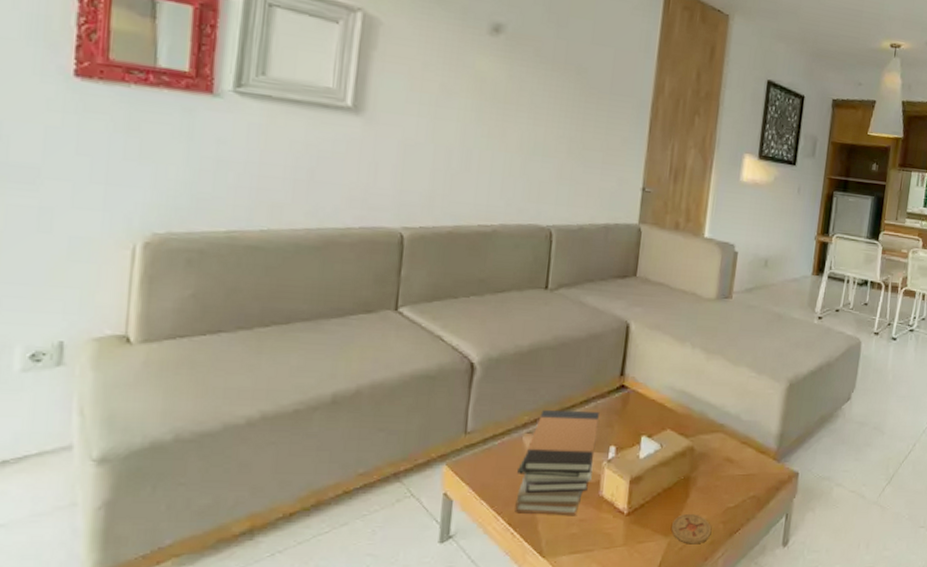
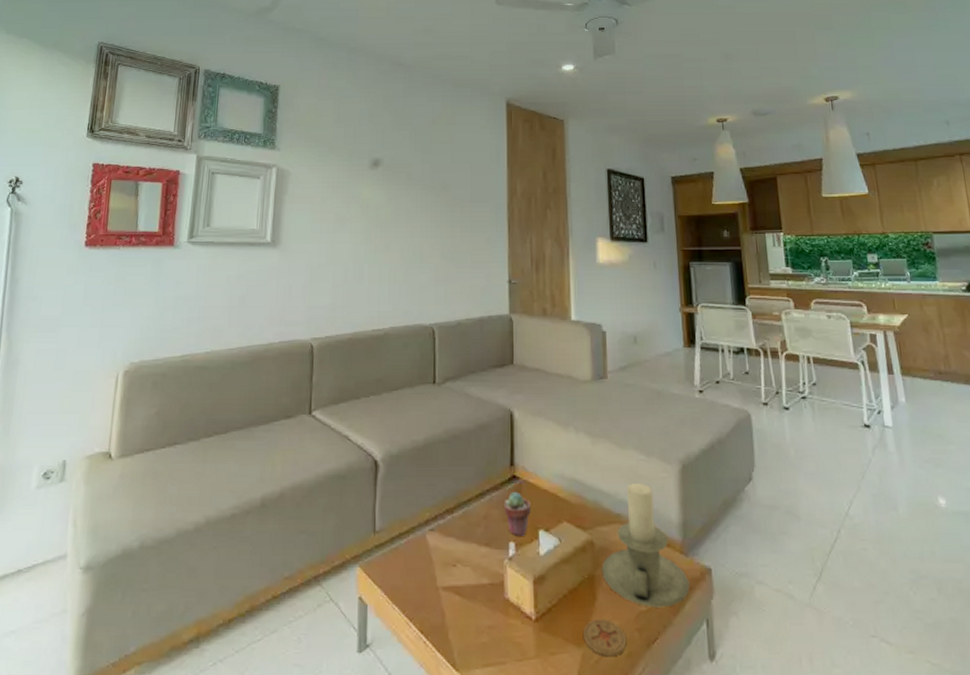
book stack: present [514,410,599,515] -> none [424,506,495,621]
potted succulent: none [608,401,637,441] -> present [503,492,531,536]
candle holder: none [697,397,777,504] -> present [601,482,690,608]

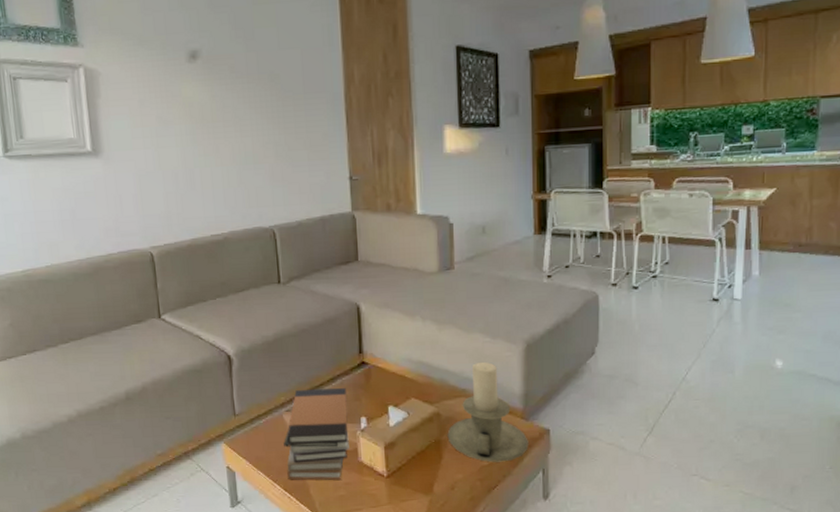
book stack: none [424,506,495,621] -> present [284,388,349,480]
potted succulent: present [503,492,531,536] -> none [354,376,380,412]
coaster: present [584,618,627,657] -> none [431,473,470,501]

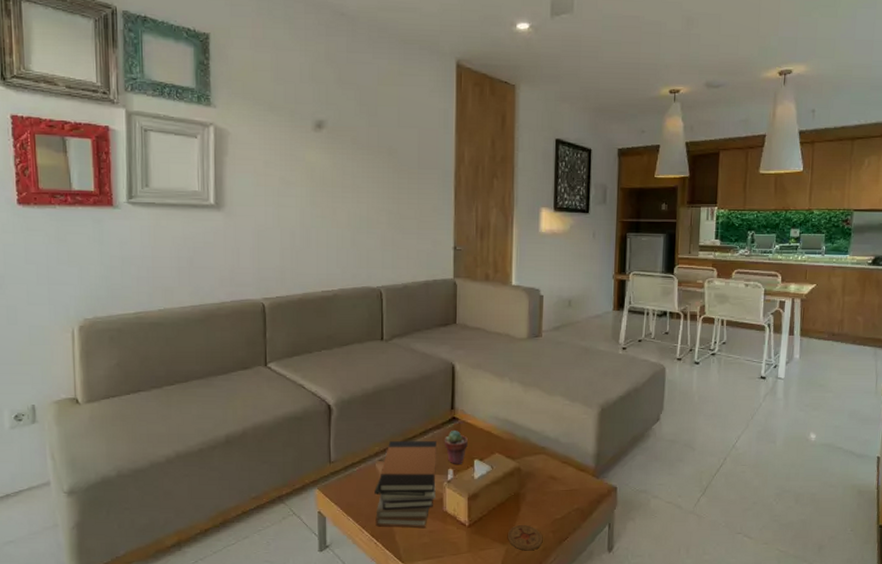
potted succulent: none [354,376,380,412] -> present [444,431,468,464]
coaster: none [431,473,470,501] -> present [508,524,543,551]
candle holder: present [447,361,529,462] -> none [526,422,598,516]

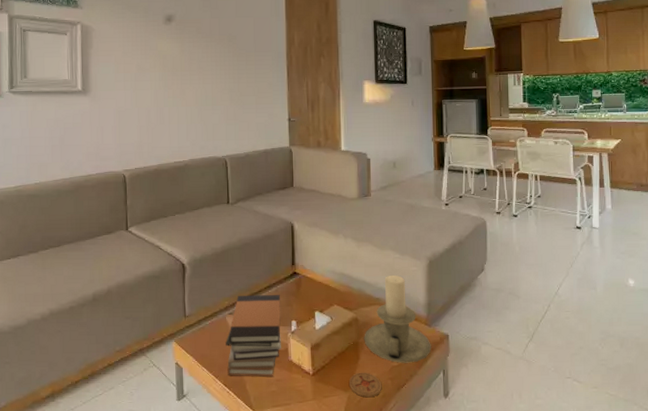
potted succulent: present [444,431,468,464] -> none [286,285,308,316]
candle holder: none [526,422,598,516] -> present [364,274,431,363]

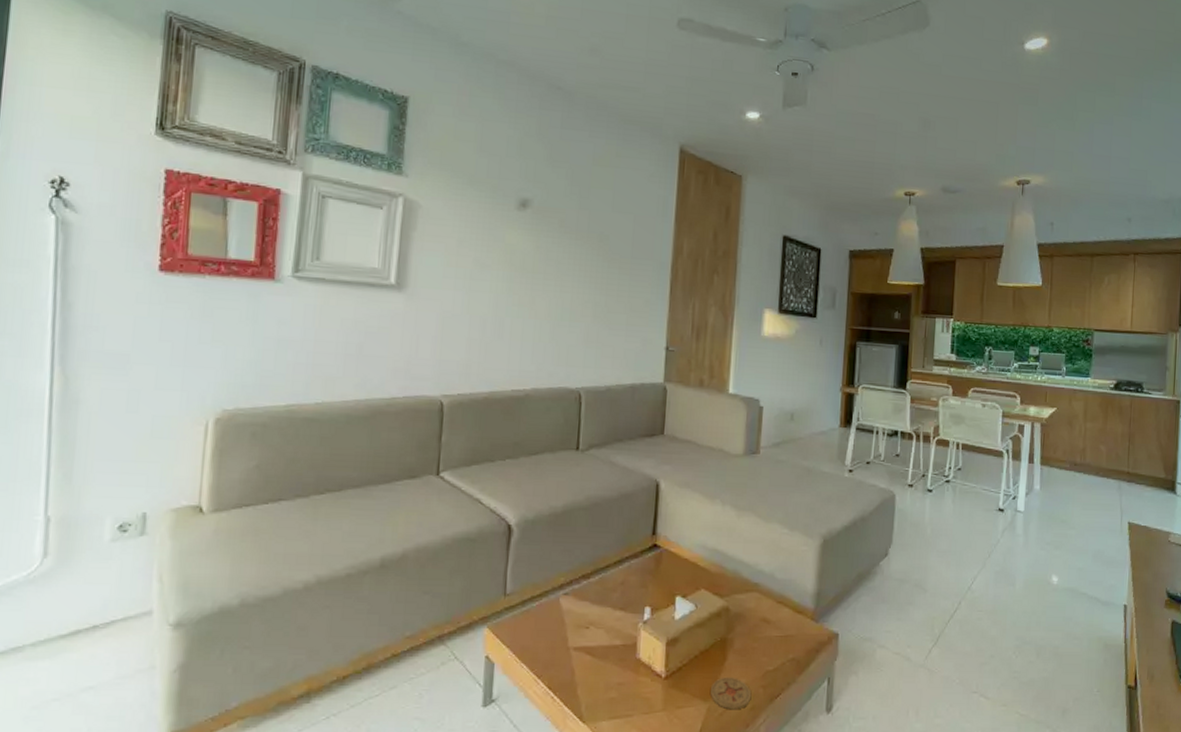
book stack: present [226,295,281,377] -> none [554,571,633,679]
candle holder: present [364,274,431,363] -> none [734,554,817,667]

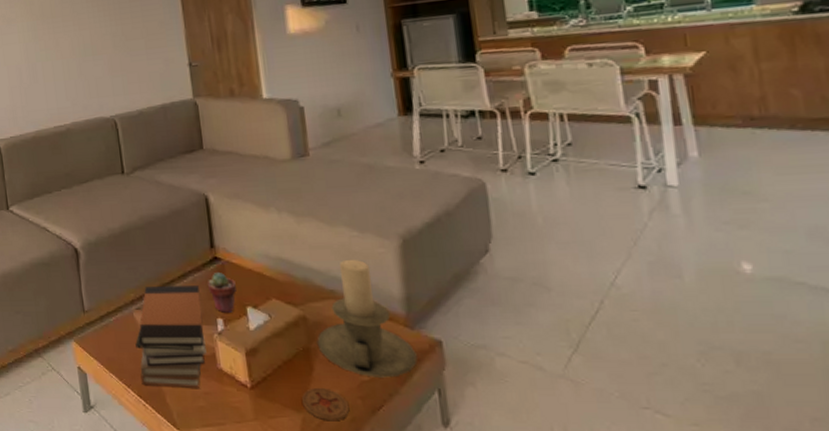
book stack: none [554,571,633,679] -> present [135,286,207,388]
potted succulent: none [641,560,670,601] -> present [207,273,236,313]
candle holder: none [734,554,817,667] -> present [317,259,418,378]

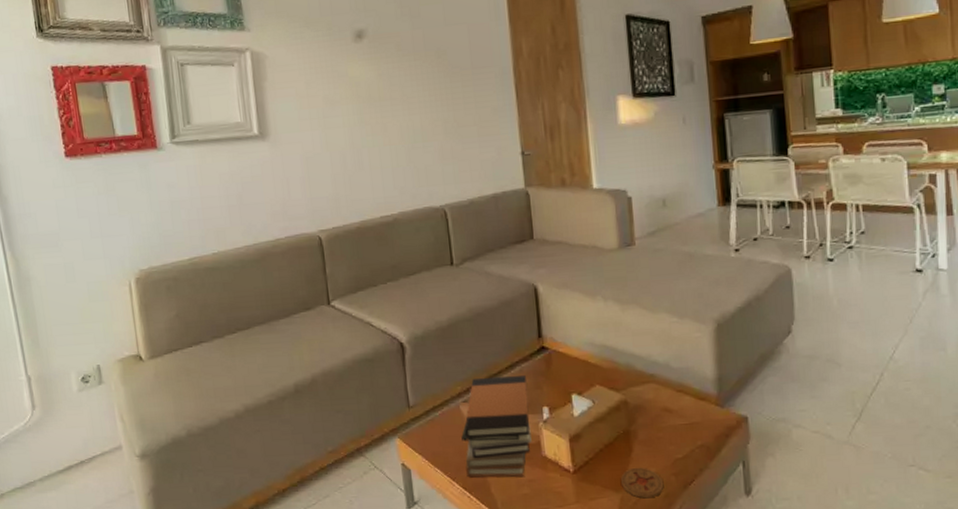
potted succulent: present [207,273,236,313] -> none [534,362,562,401]
candle holder: present [317,259,418,378] -> none [636,343,726,455]

